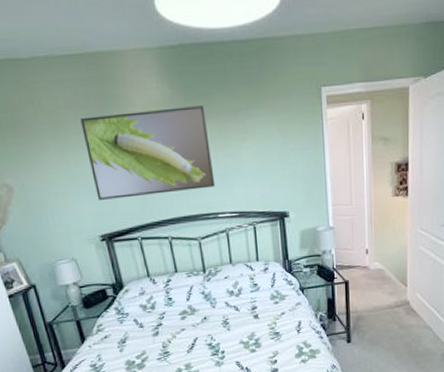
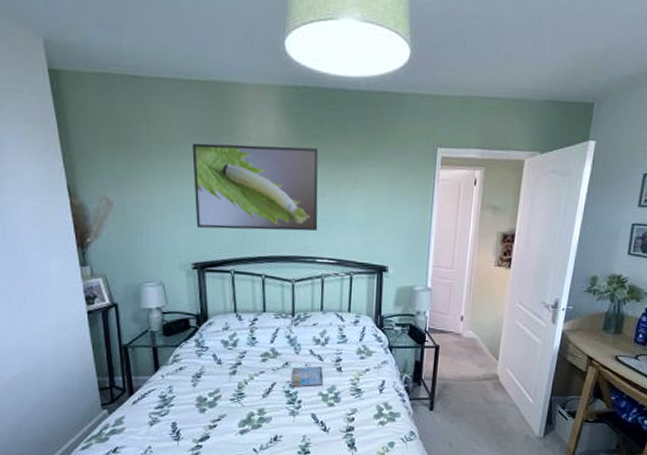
book: none [211,316,243,339] -> present [290,366,324,387]

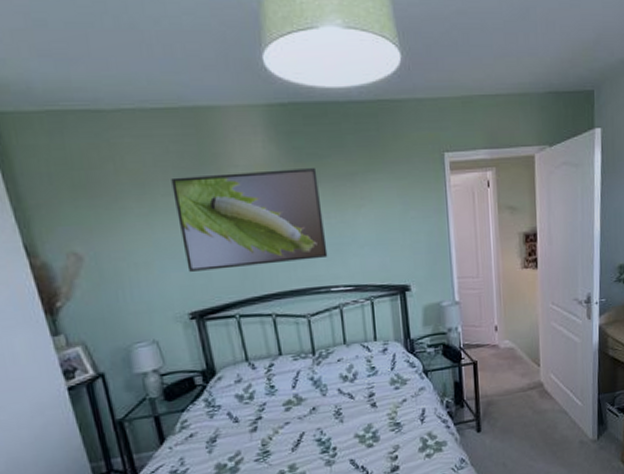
book: present [290,366,324,387] -> none [321,405,358,434]

